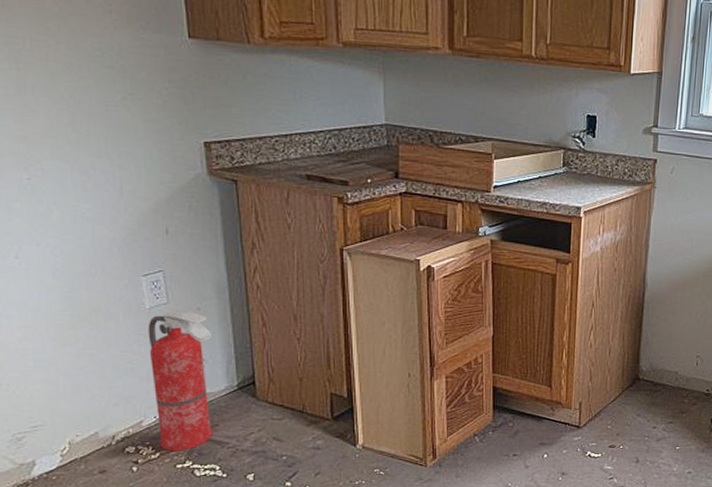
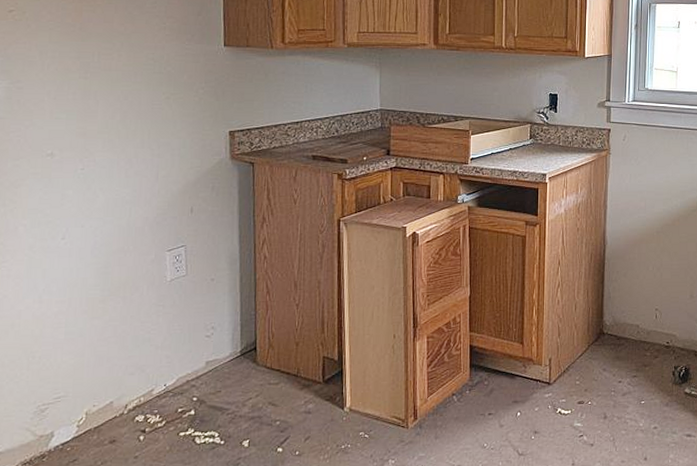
fire extinguisher: present [148,310,213,451] -> none [166,281,221,419]

